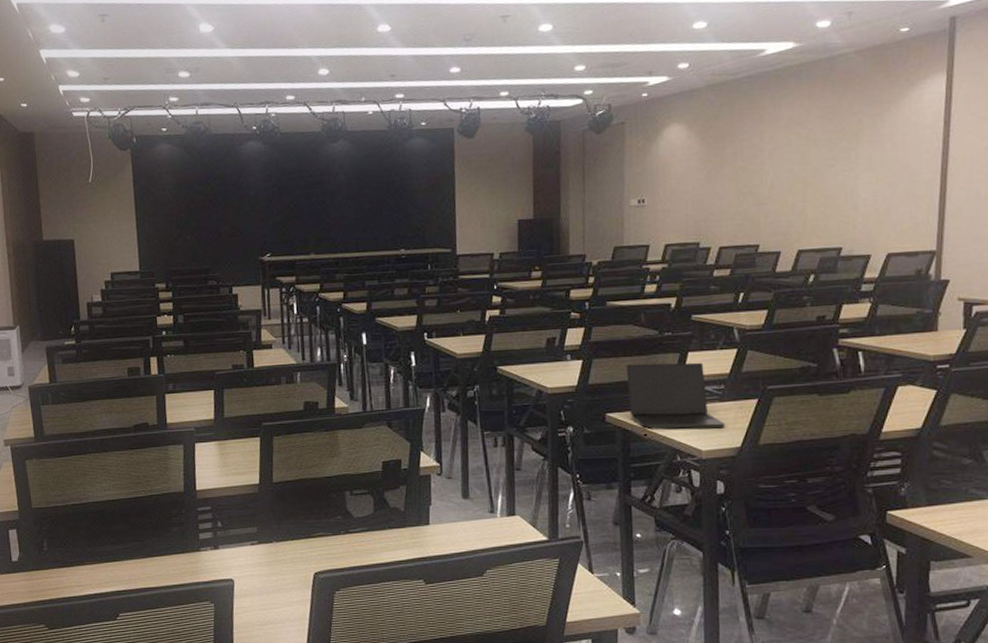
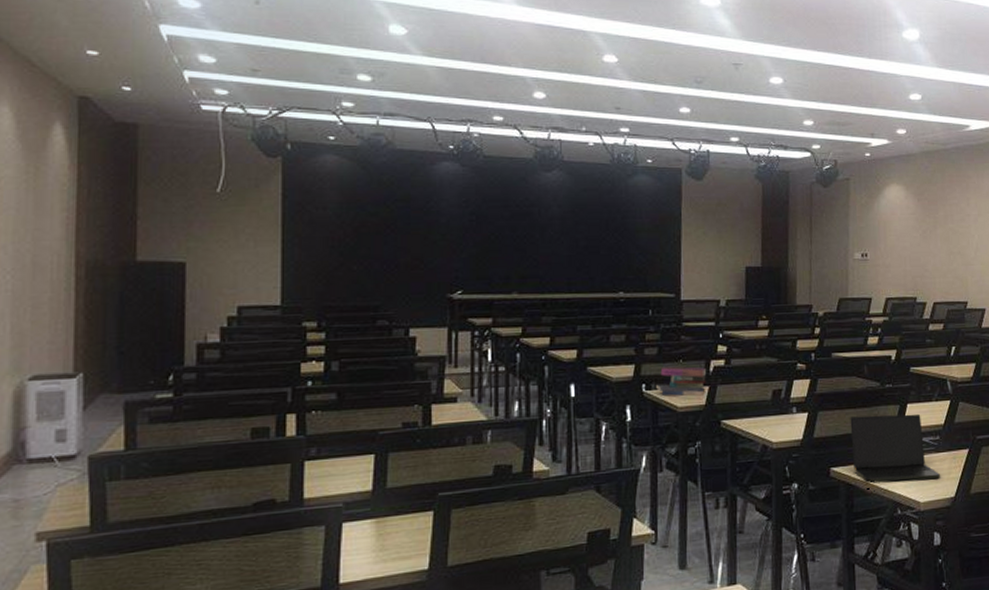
books: none [437,316,483,344] -> present [656,366,707,397]

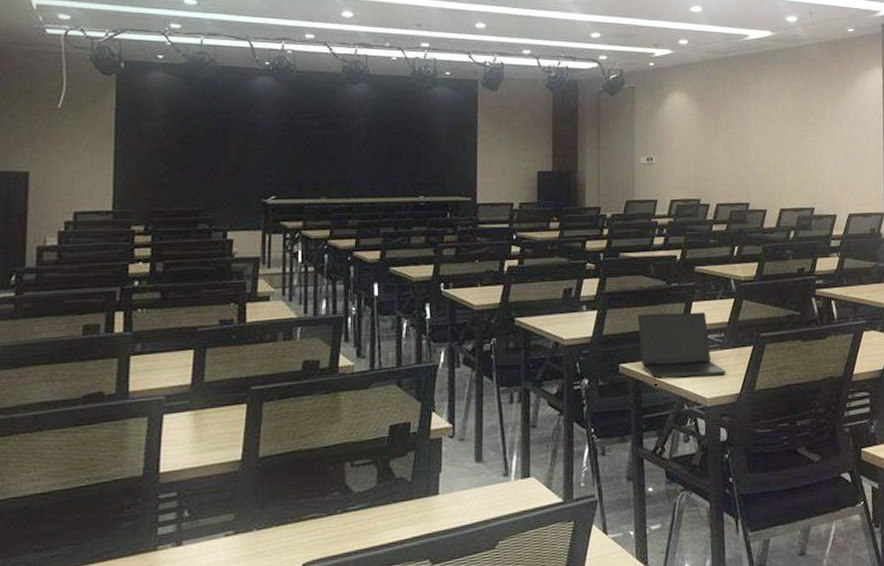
books: present [656,366,707,397] -> none [454,266,501,295]

